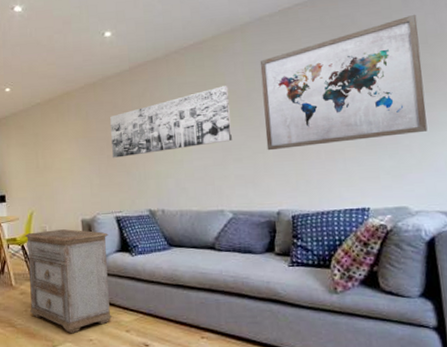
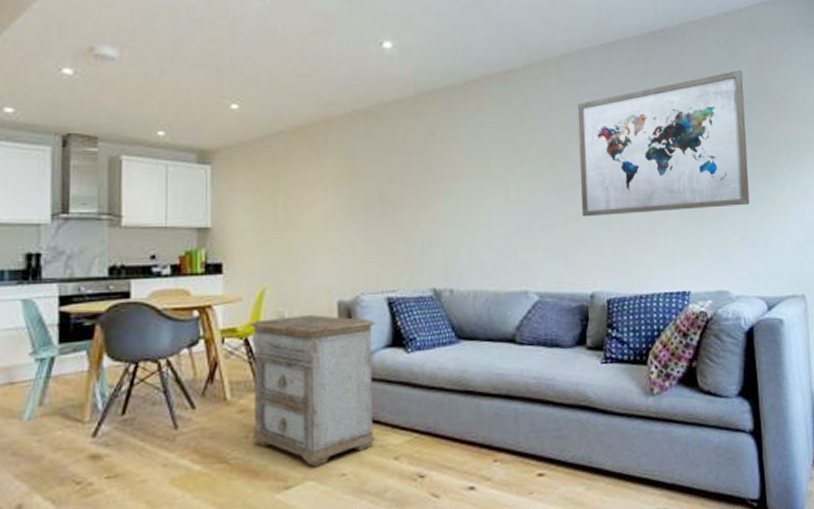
wall art: present [110,85,232,158] -> none [385,131,541,216]

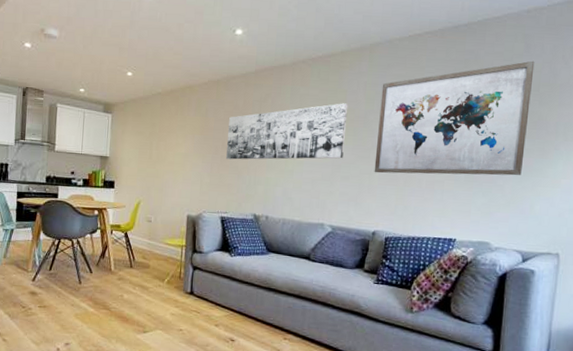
nightstand: present [250,315,376,468] -> none [126,221,211,322]
wall art: none [385,131,541,216] -> present [226,103,348,160]

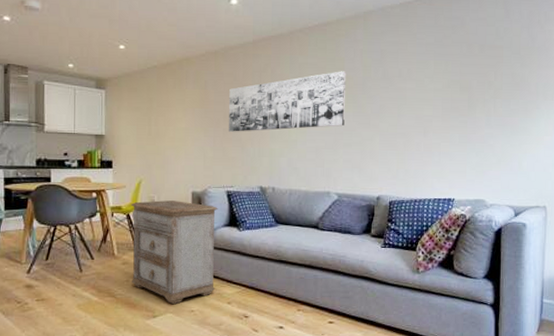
nightstand: none [126,221,211,322] -> present [131,200,218,305]
wall art: present [374,60,535,176] -> none [375,25,515,139]

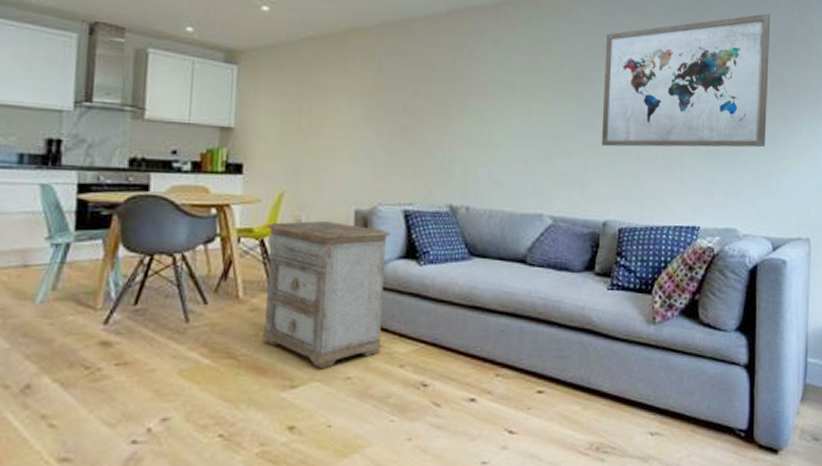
wall art: present [229,71,347,132] -> none [409,57,567,131]
wall art: none [375,25,515,139] -> present [601,13,771,148]

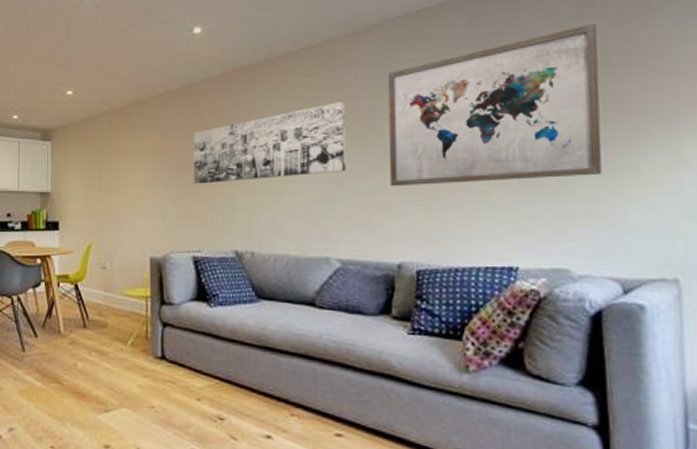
nightstand: present [262,221,391,370] -> none [79,268,183,398]
wall art: none [409,57,567,131] -> present [194,102,346,184]

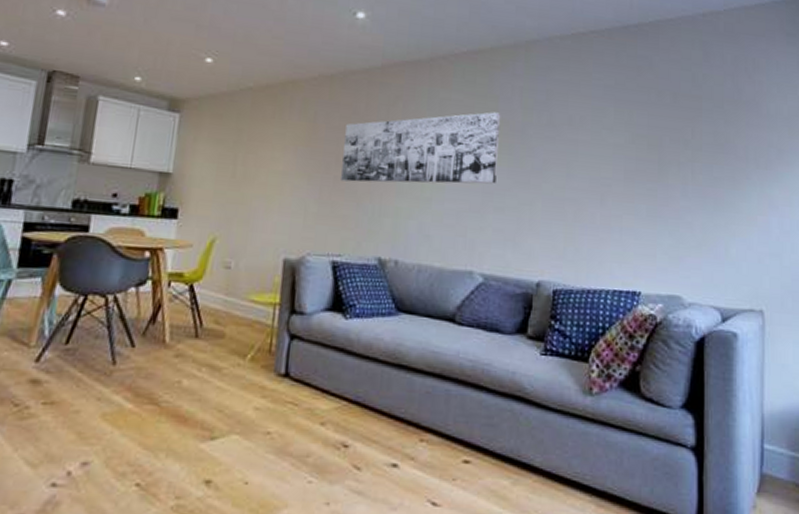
wall art: present [387,23,602,187] -> none [535,72,716,211]

